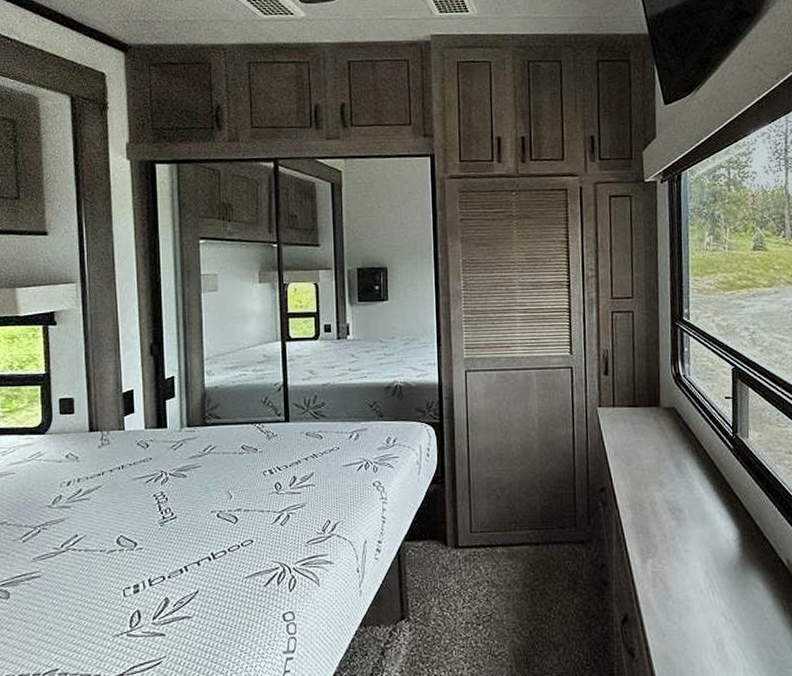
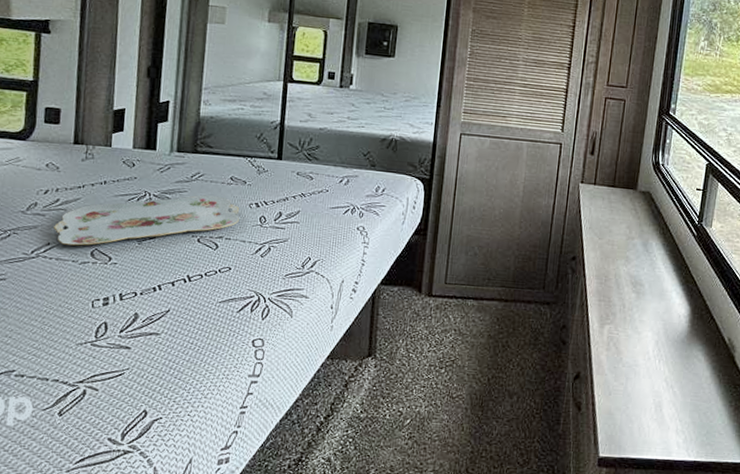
serving tray: none [79,467,255,535] -> present [54,195,239,246]

